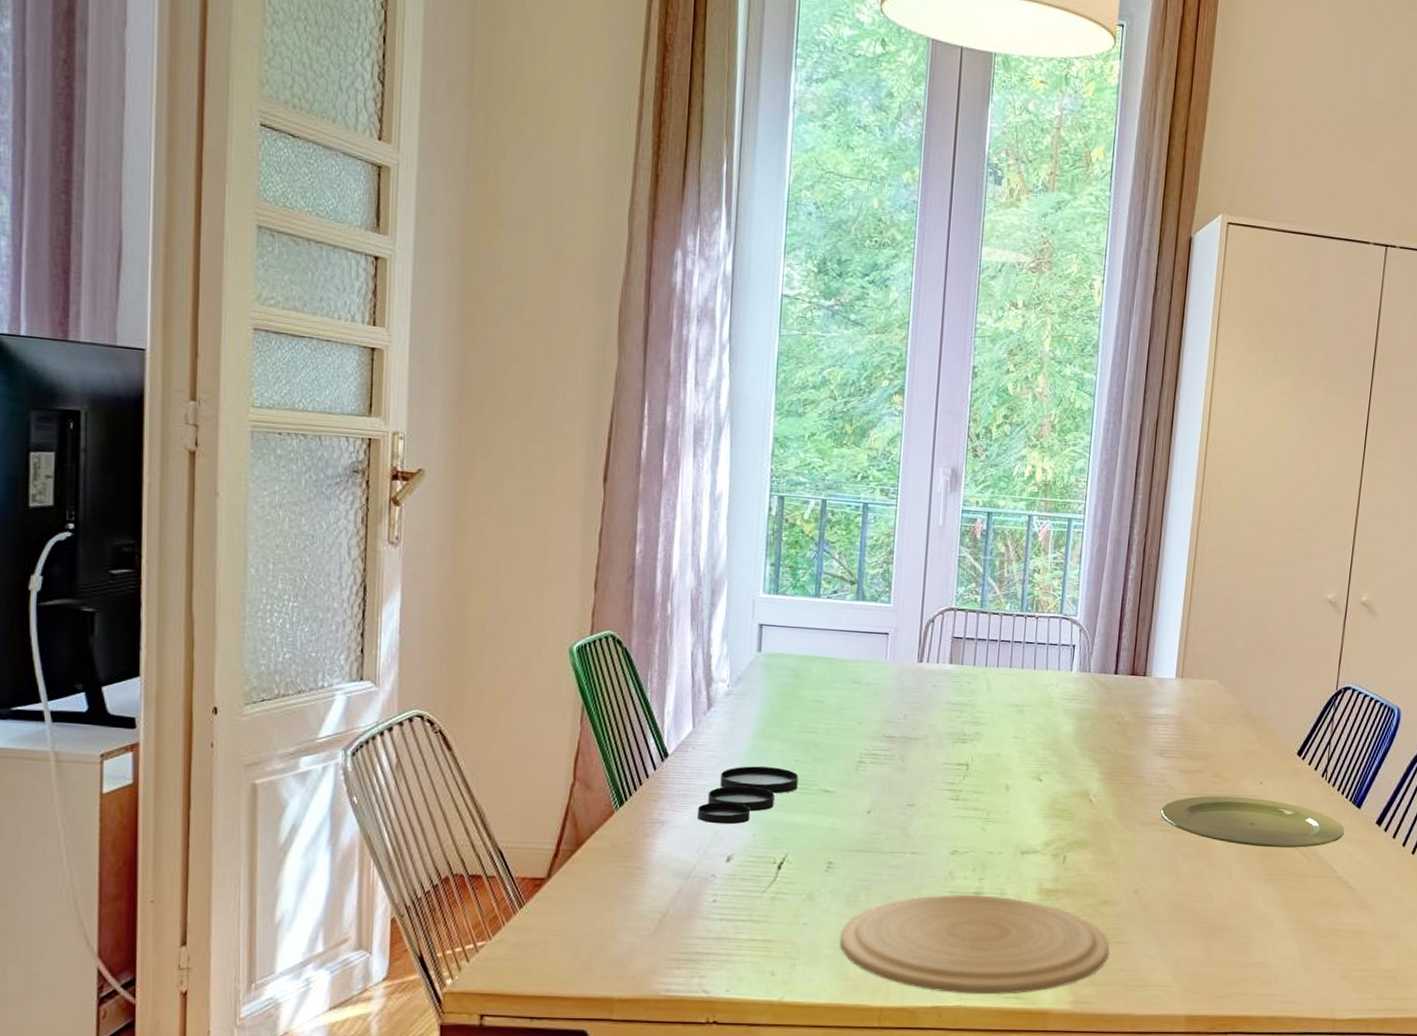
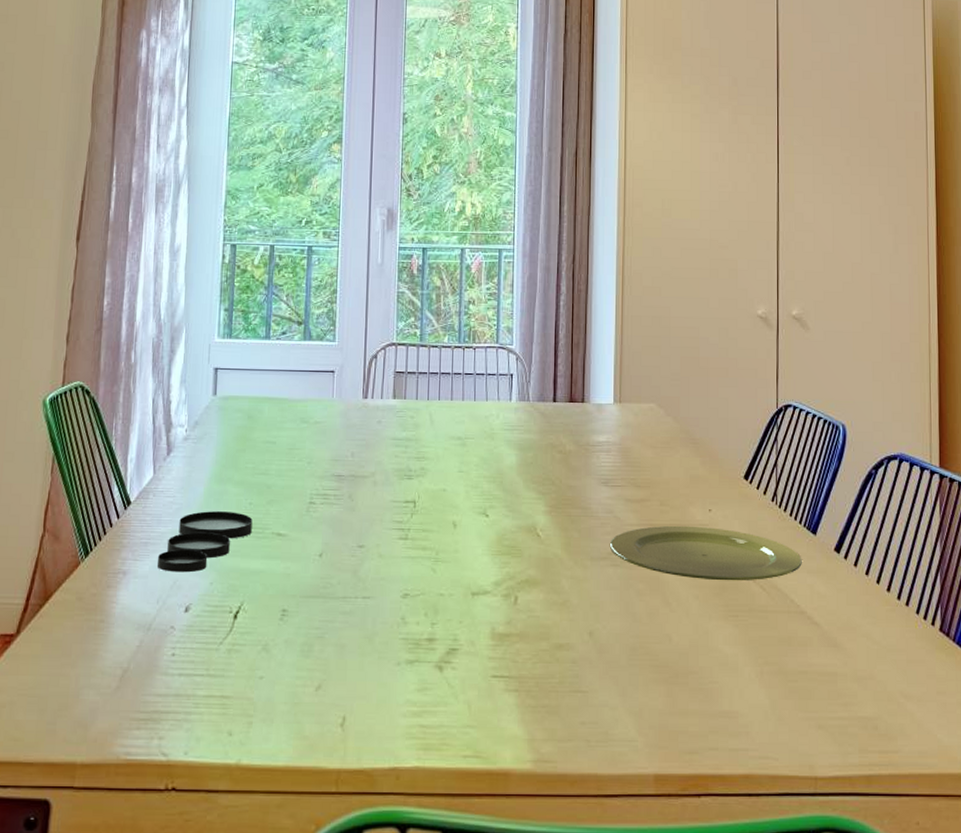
plate: present [839,895,1109,995] -> none [295,642,567,754]

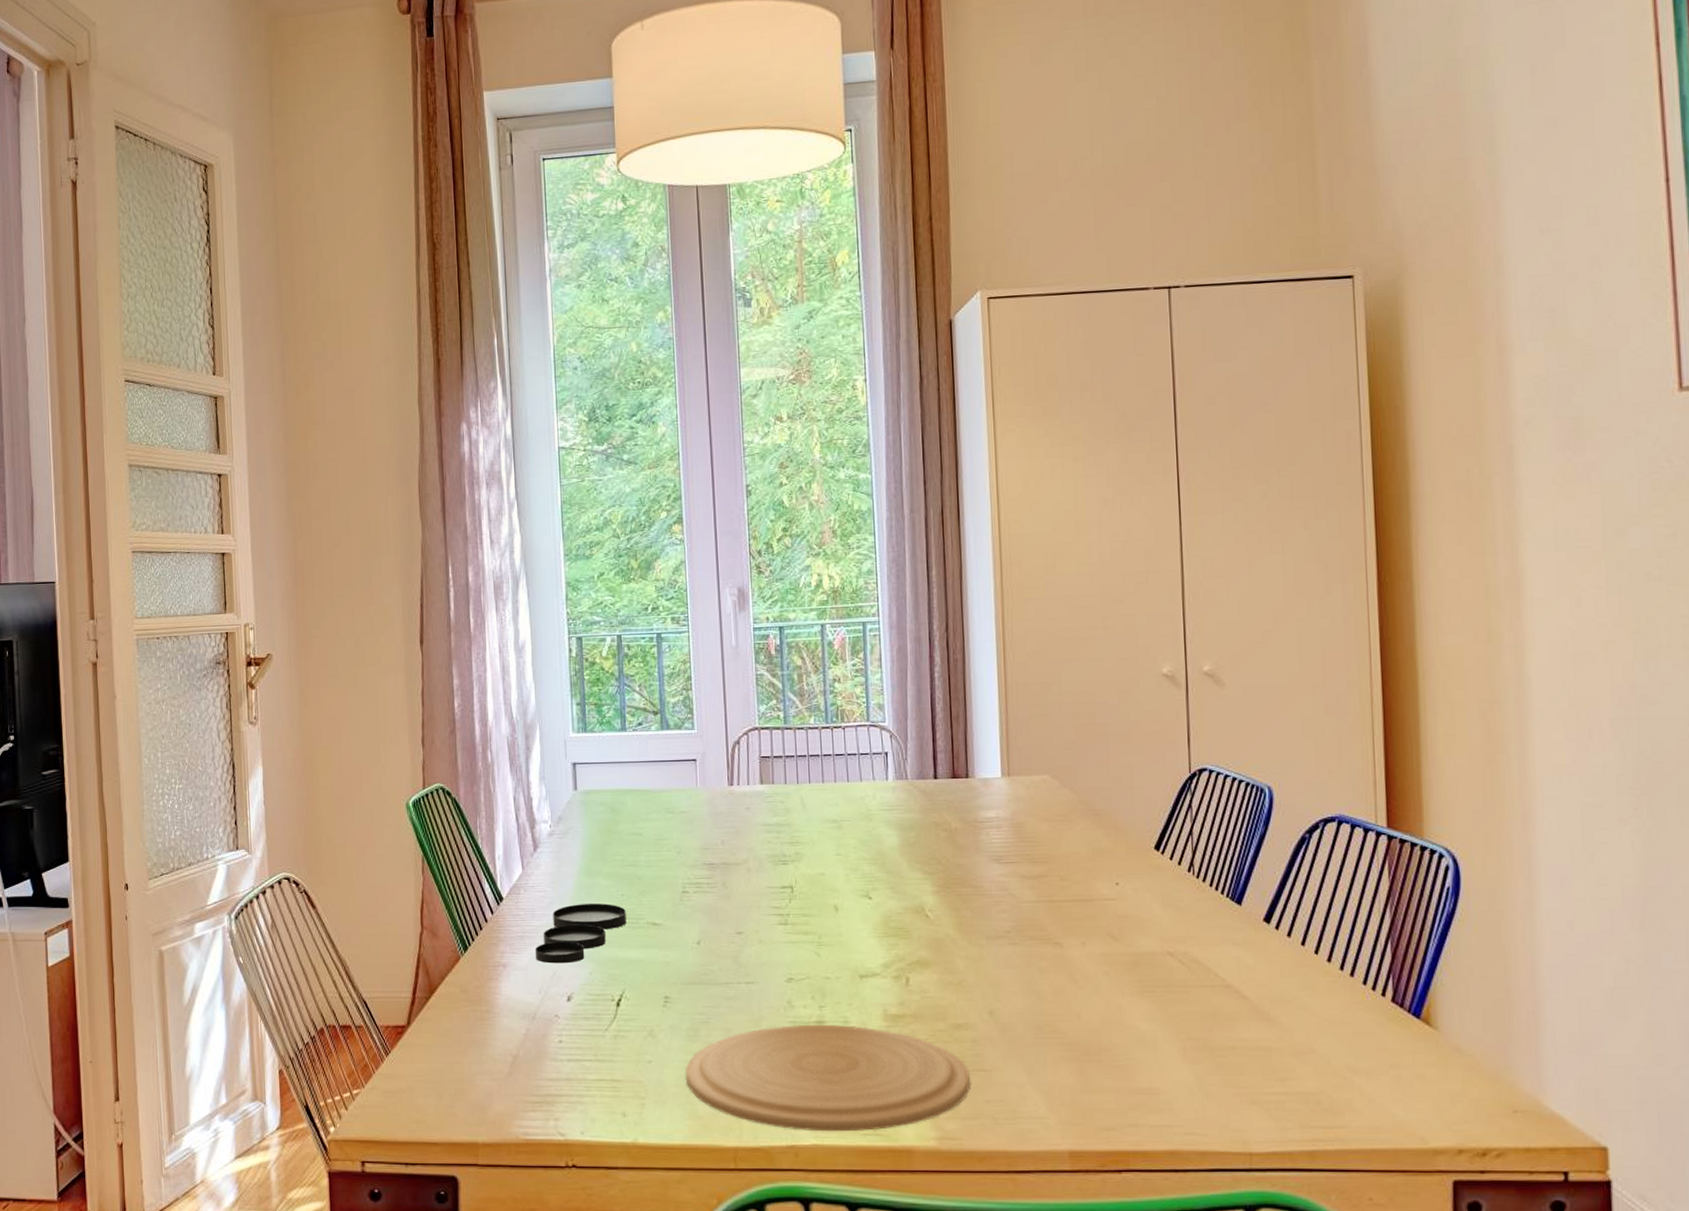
plate: none [295,642,567,754] -> present [685,1025,970,1132]
plate: present [610,525,802,581] -> none [1007,900,1226,956]

